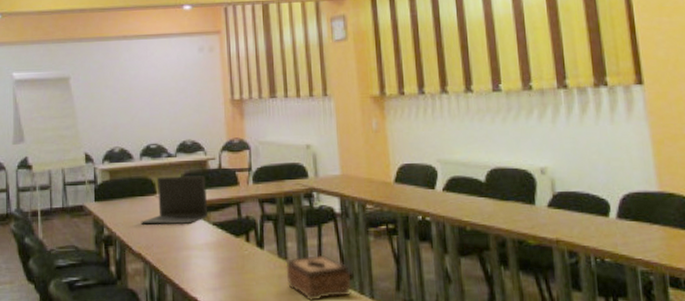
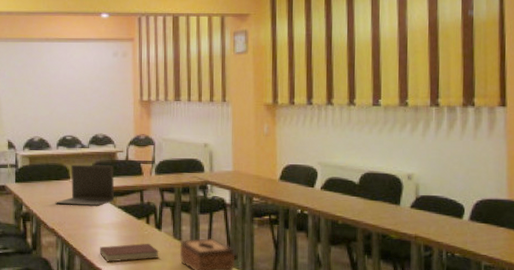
notebook: none [193,264,263,290] -> present [99,243,159,262]

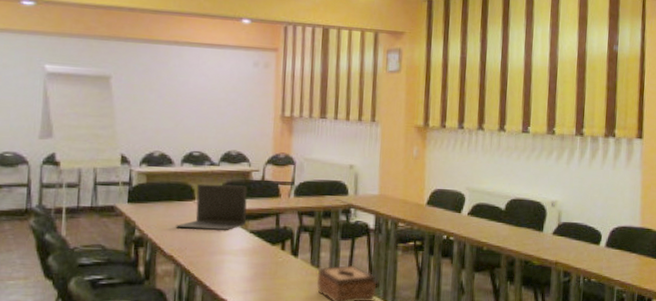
notebook: present [99,243,159,262] -> none [225,271,294,293]

